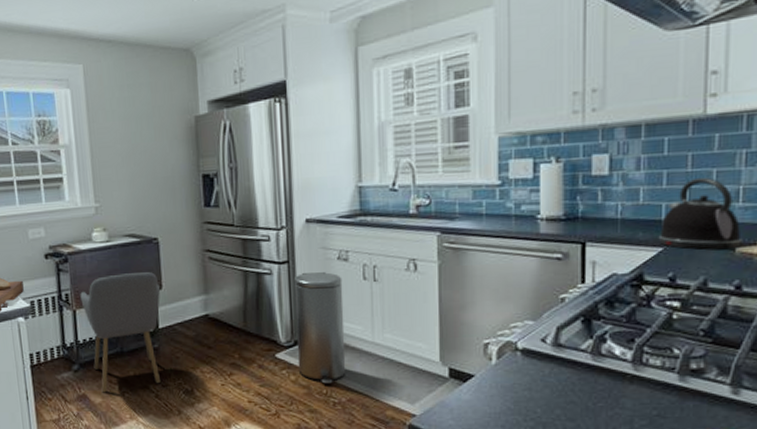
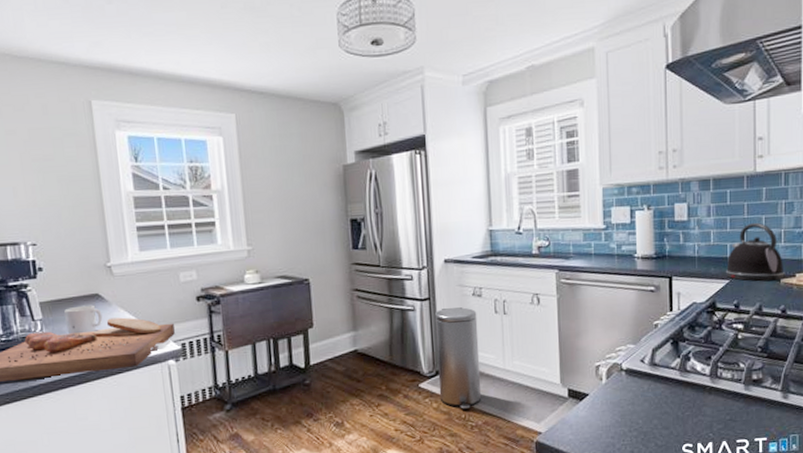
chair: present [80,272,162,393] -> none [232,311,313,431]

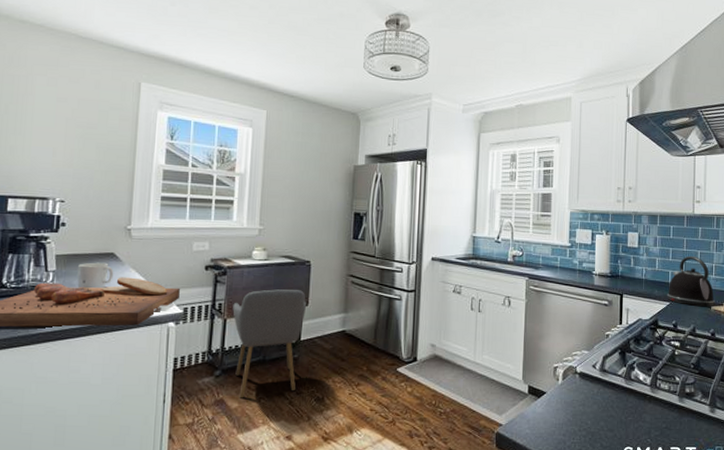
chair: none [232,311,313,431] -> present [233,289,307,398]
pedal bin: present [434,307,482,409] -> none [414,301,455,396]

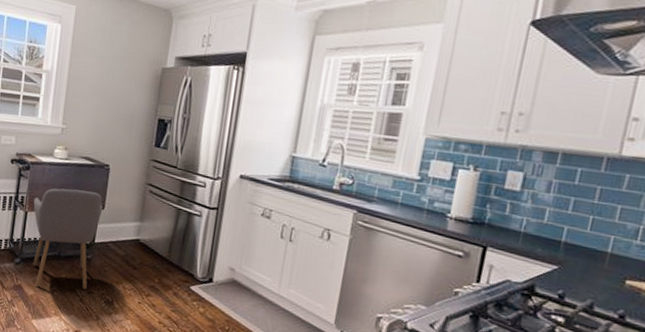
kettle: present [667,255,715,307] -> none [555,210,635,282]

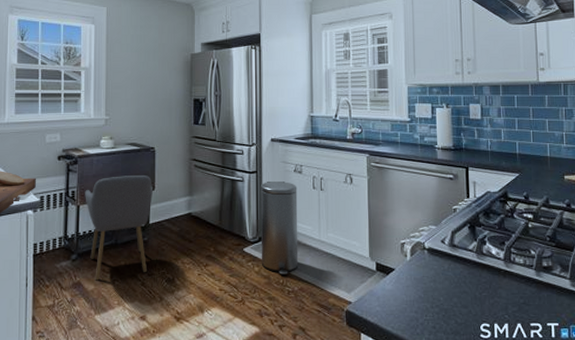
pedal bin: none [207,221,262,322] -> present [260,182,299,275]

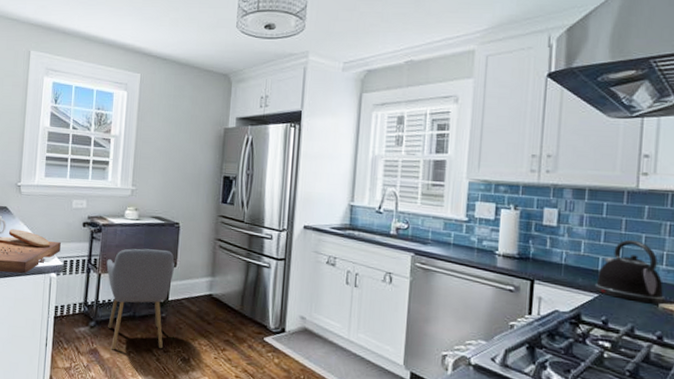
pedal bin: present [260,182,299,275] -> none [282,271,329,371]
kettle: none [515,124,568,177] -> present [594,239,664,305]

